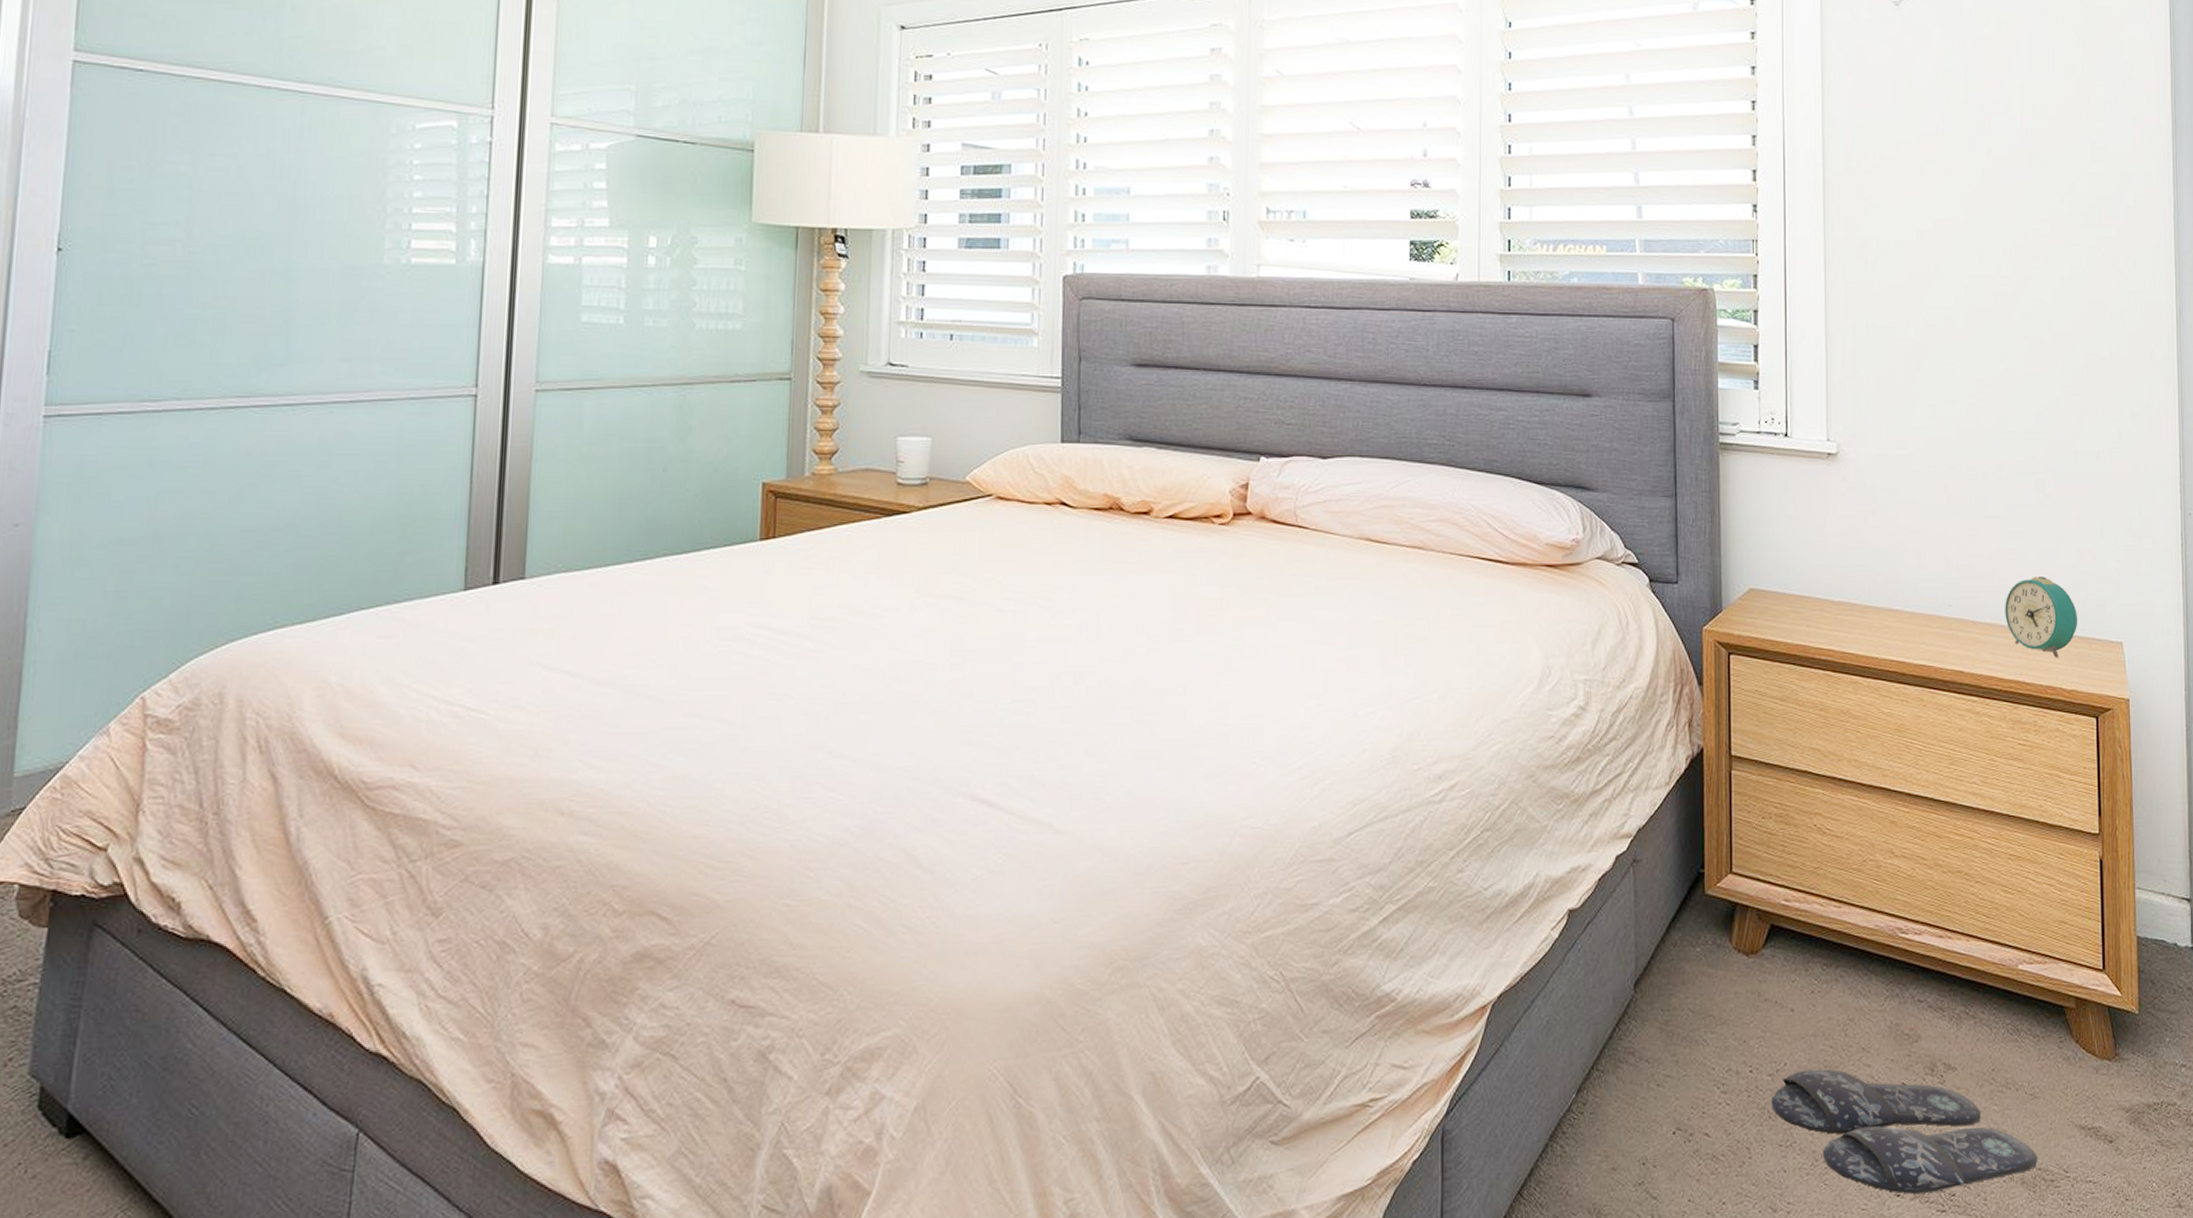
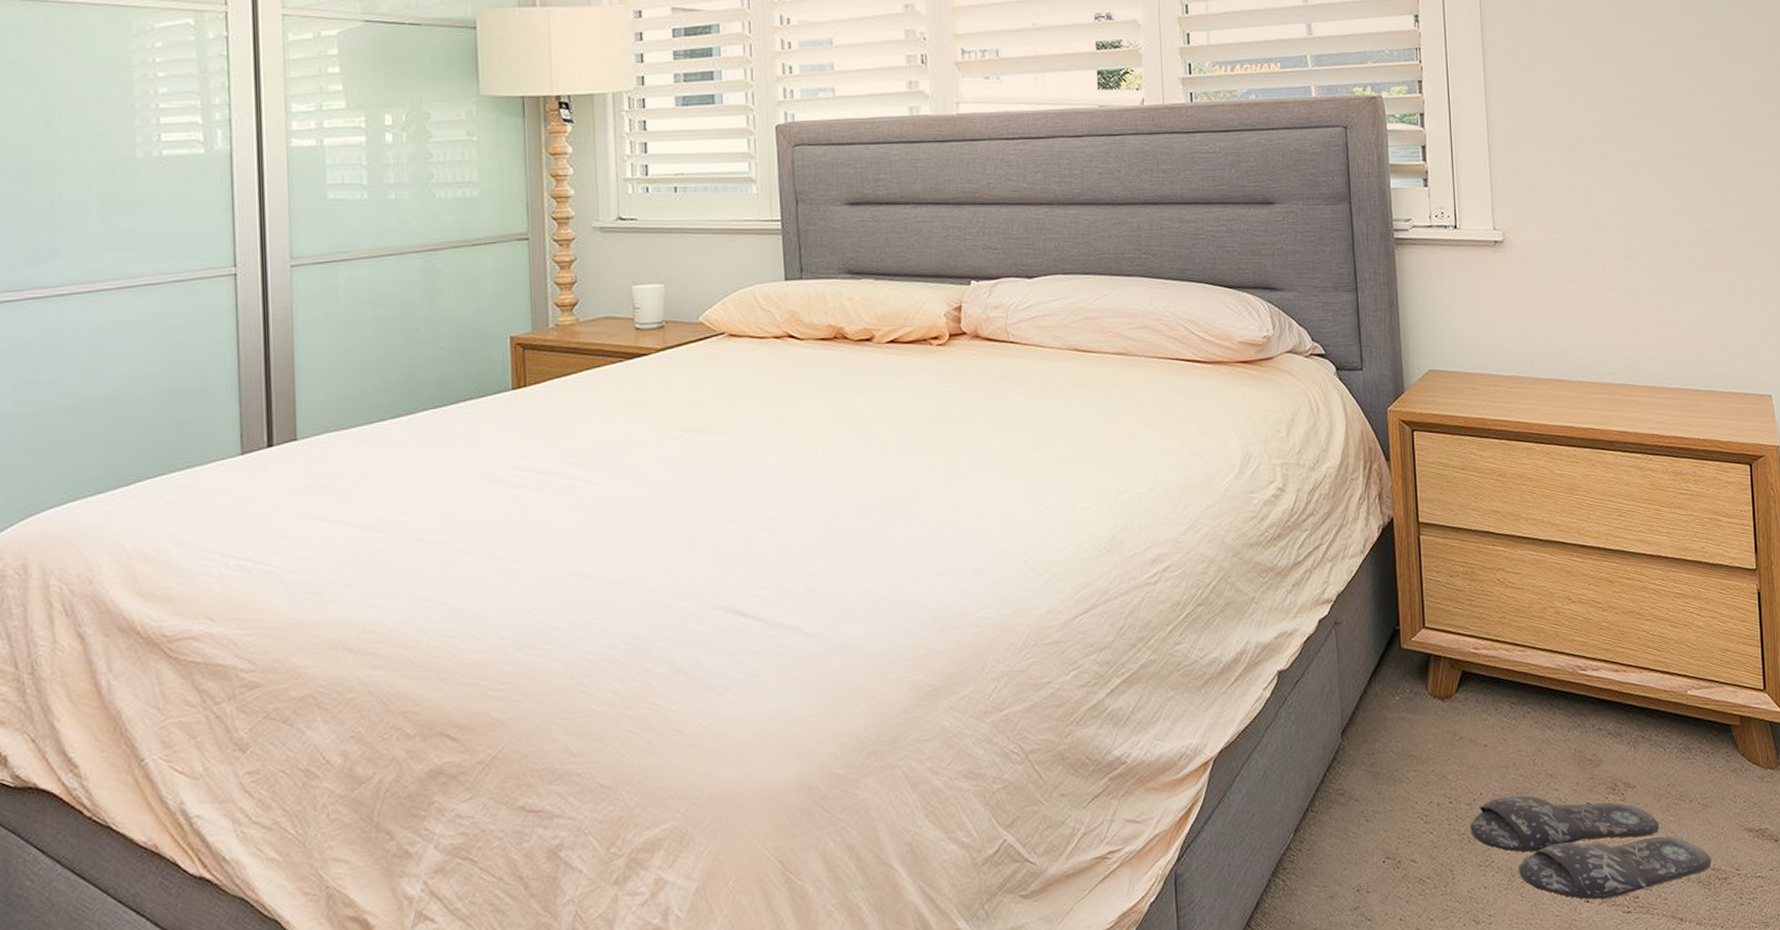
alarm clock: present [2005,576,2078,658] -> none [1663,340,1730,414]

